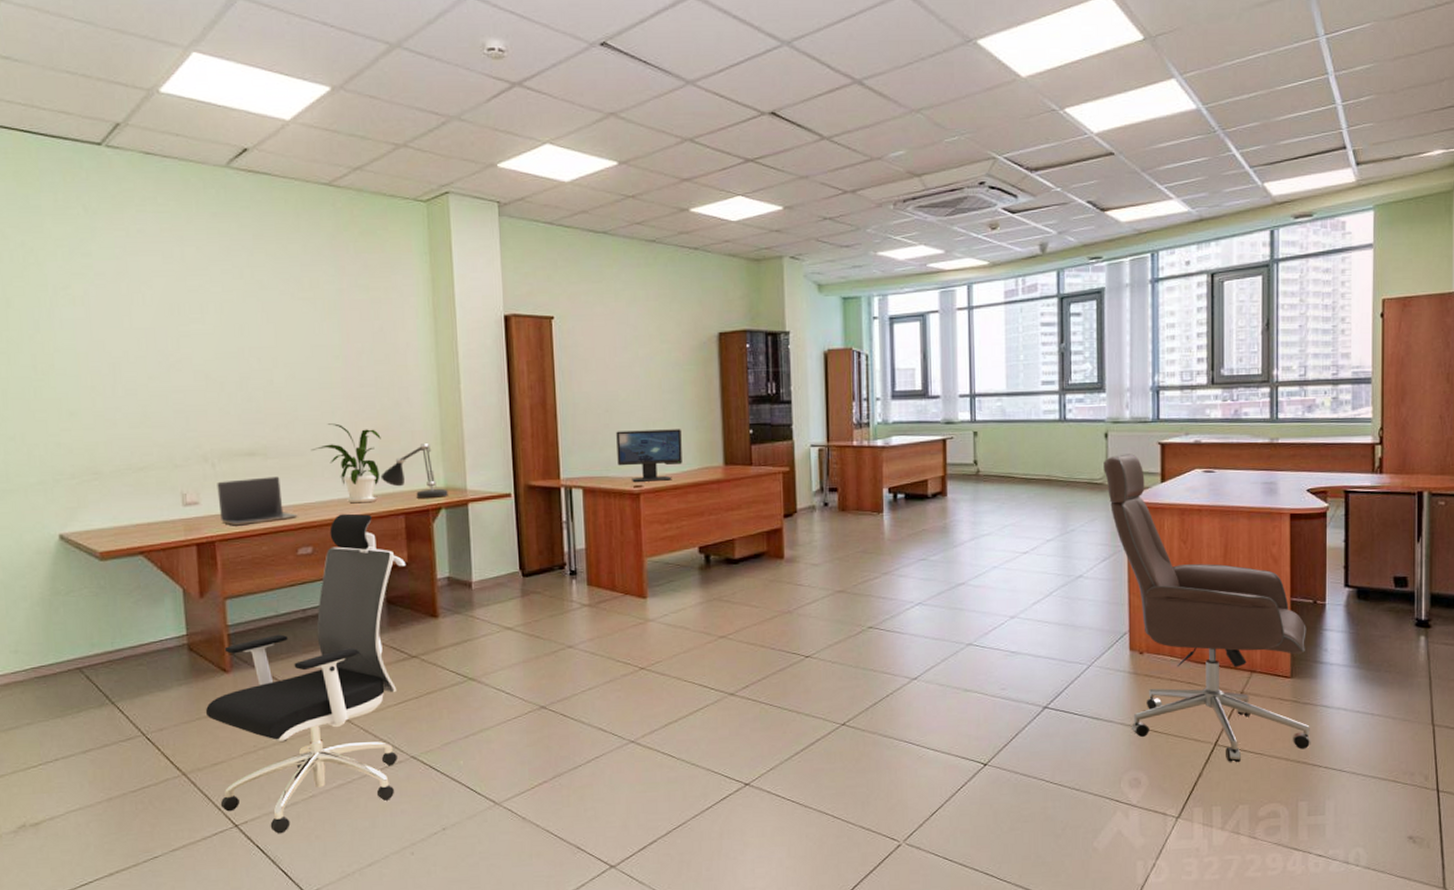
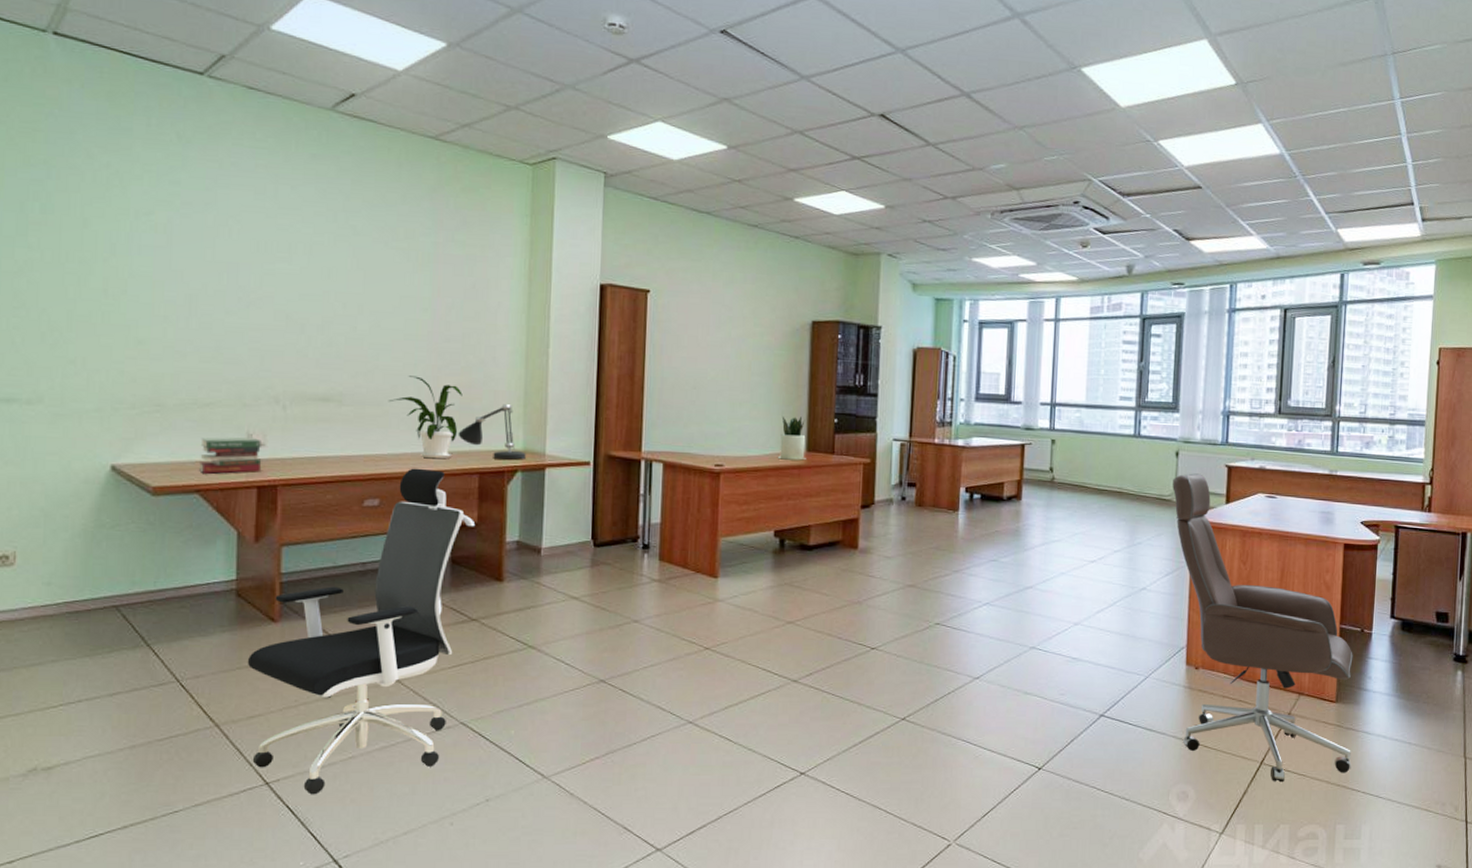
books: none [139,496,199,535] -> present [199,437,262,474]
laptop computer: present [217,476,298,526] -> none [285,424,368,472]
computer monitor: present [616,429,682,482] -> none [700,409,767,462]
planter: none [695,430,726,477] -> present [777,415,808,462]

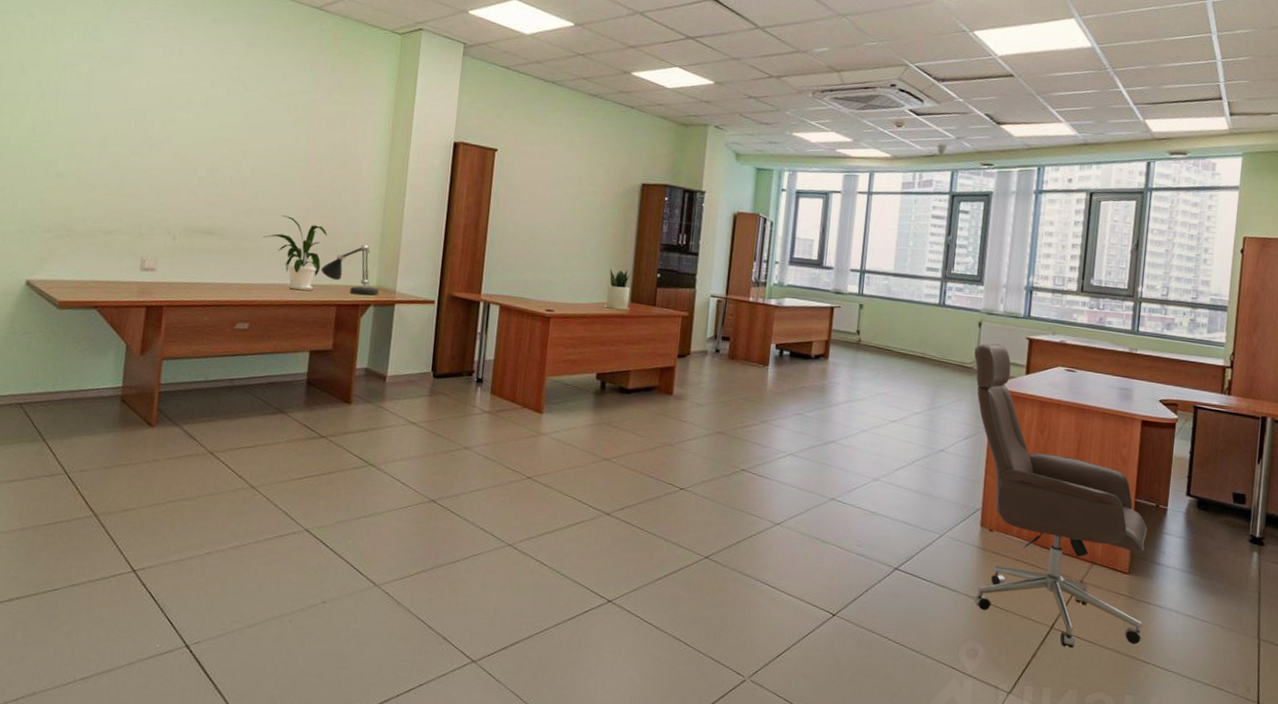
books: present [199,437,262,474] -> none [99,260,153,294]
office chair: present [247,468,476,795] -> none [123,297,331,585]

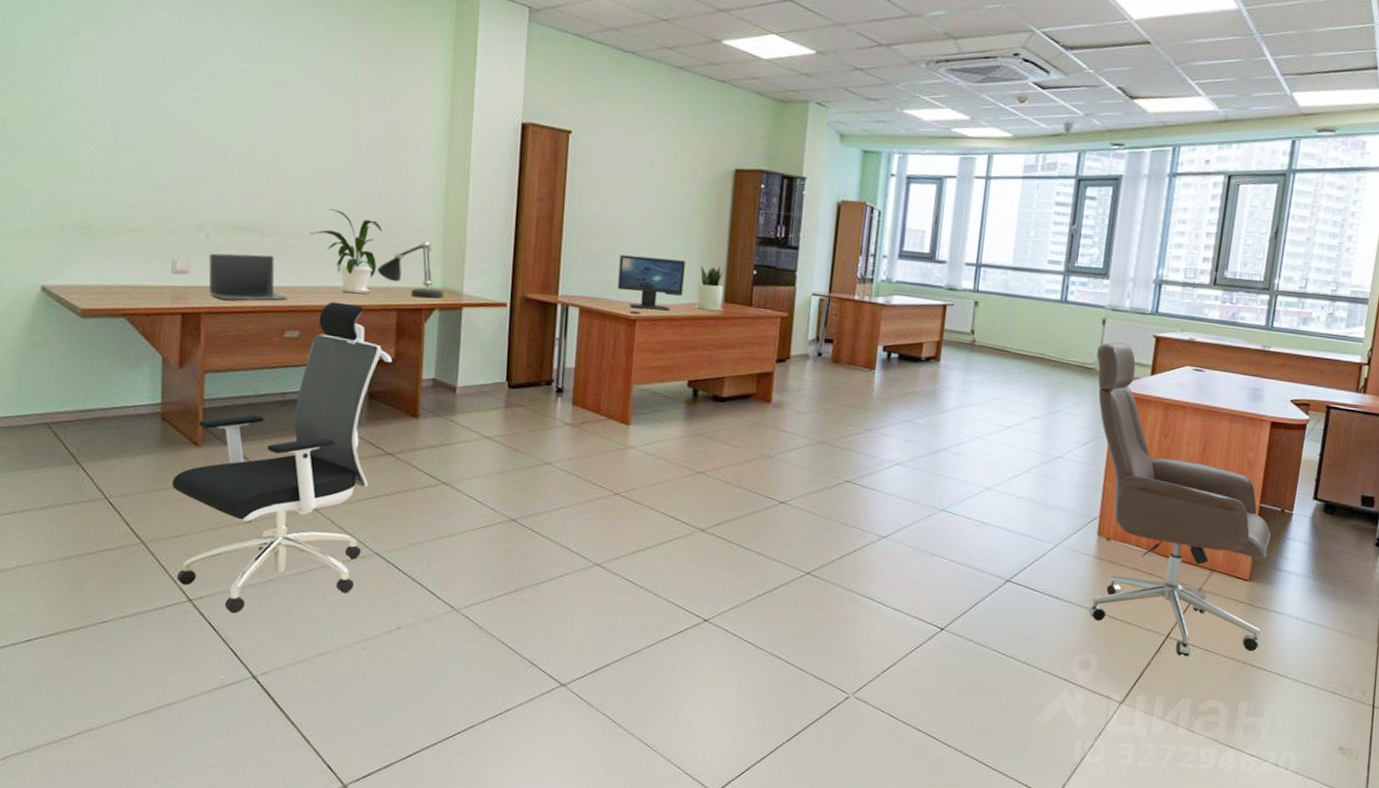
office chair: none [123,297,331,585] -> present [171,301,393,614]
laptop computer: none [172,253,241,296] -> present [208,253,288,301]
computer monitor: none [534,258,596,309] -> present [617,255,685,311]

